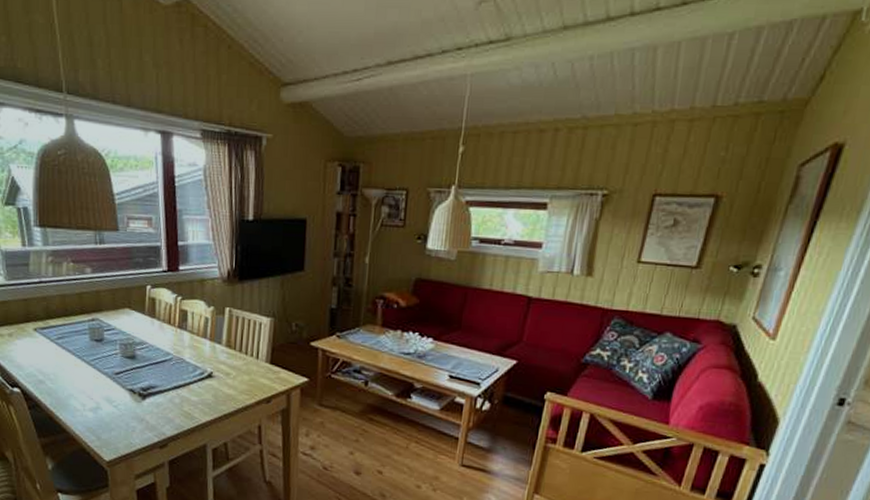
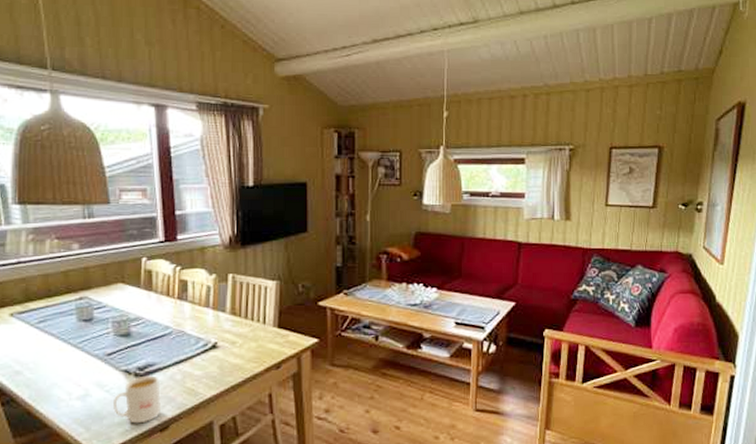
mug: none [120,396,161,439] -> present [113,375,161,424]

